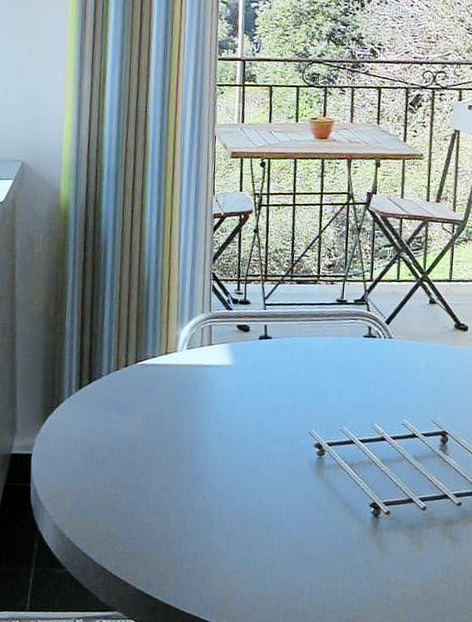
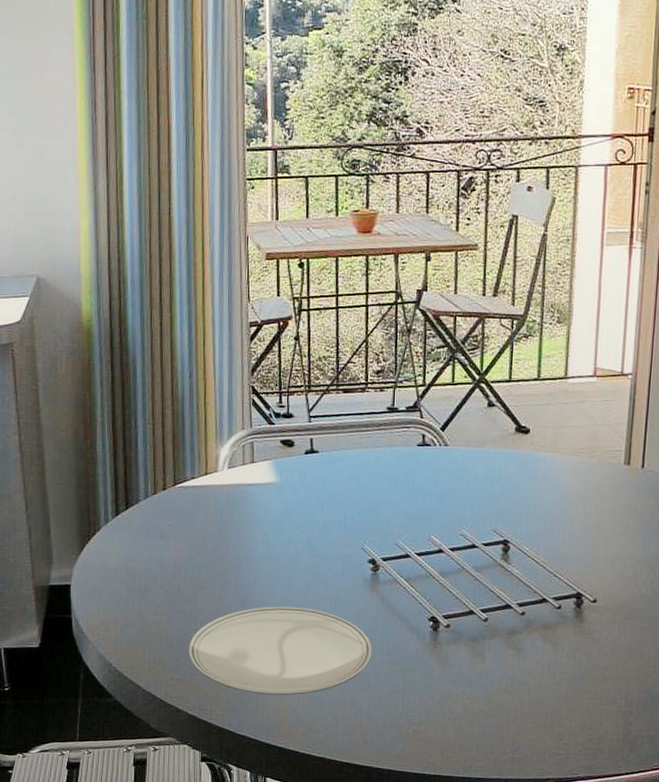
plate: none [140,485,316,575] -> present [189,606,372,696]

